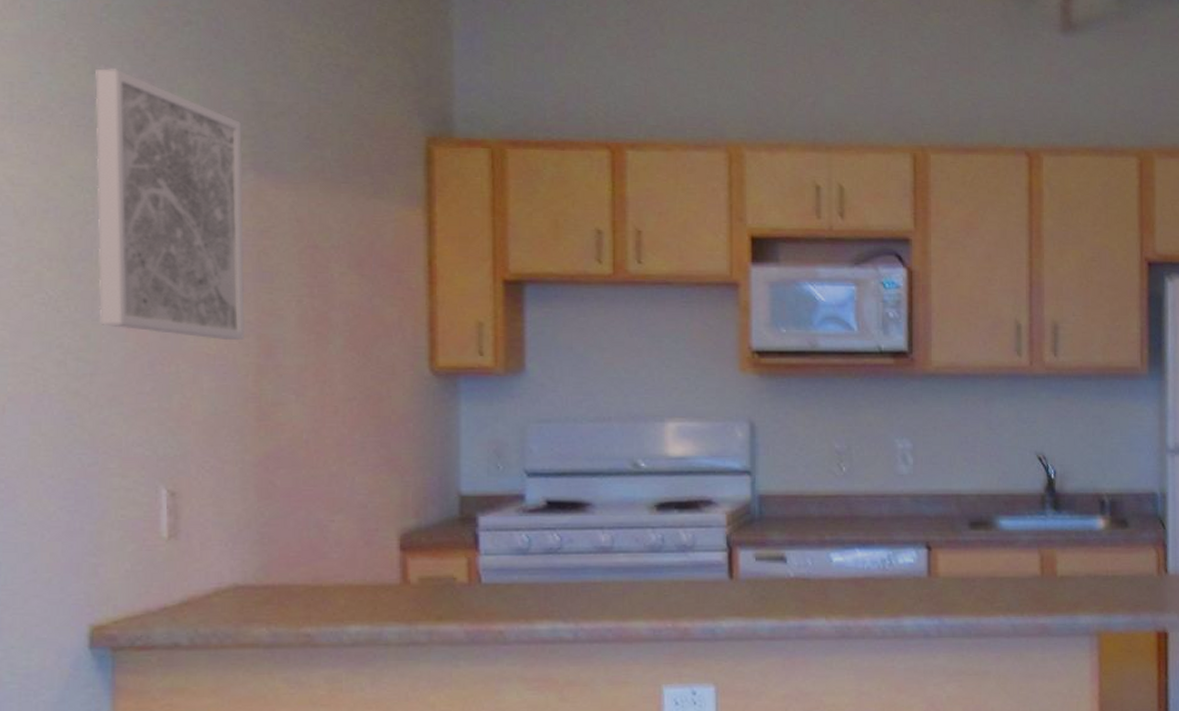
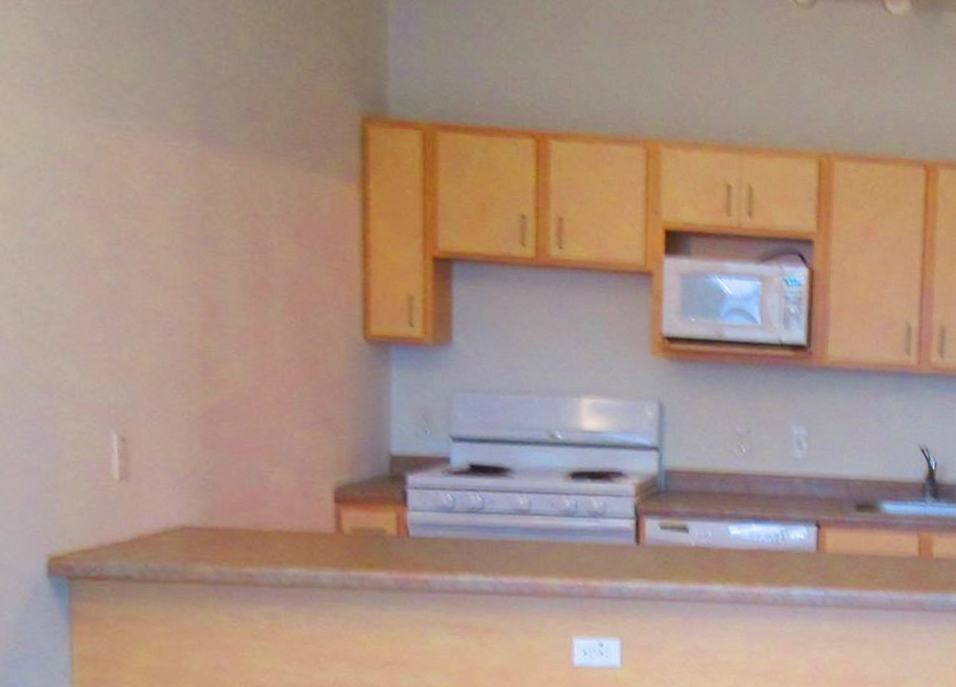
wall art: present [95,68,246,340] -> none [45,30,191,299]

